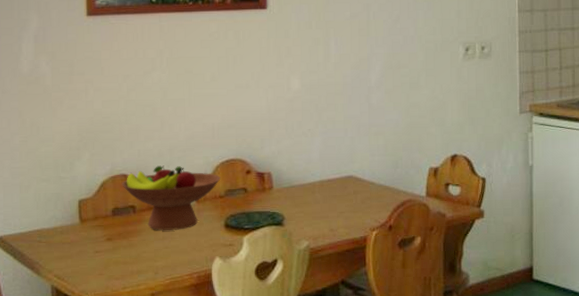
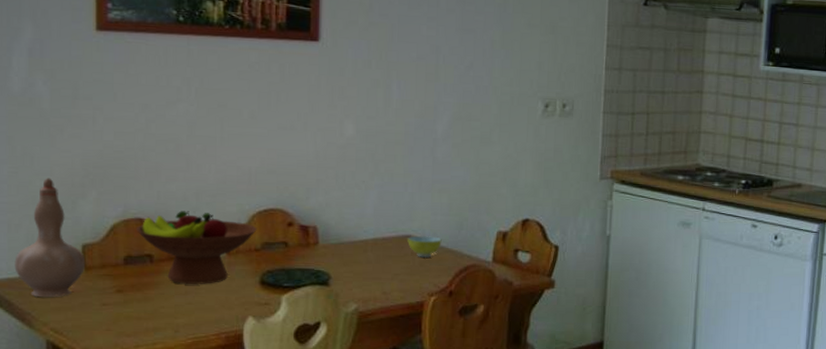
vase: none [25,144,82,248] -> present [14,178,86,298]
bowl: none [350,175,380,196] -> present [407,235,442,258]

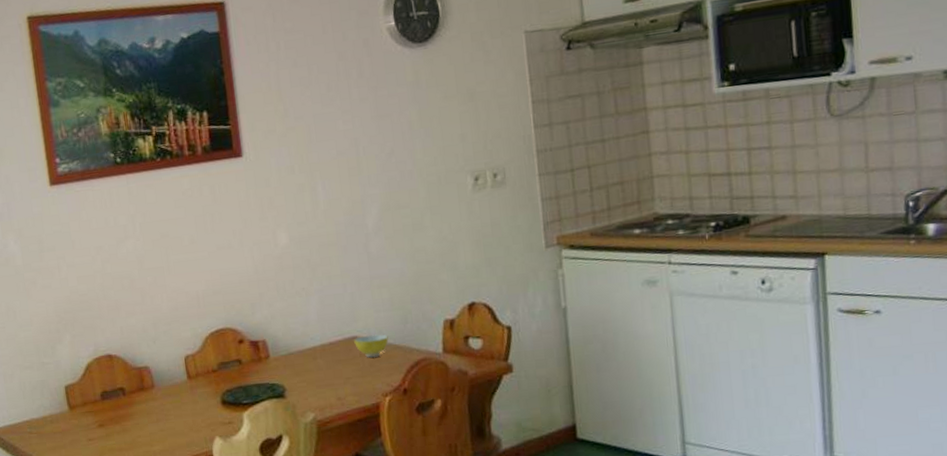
vase: present [14,178,86,298] -> none [13,328,70,439]
fruit bowl: present [135,211,257,284] -> none [106,341,212,412]

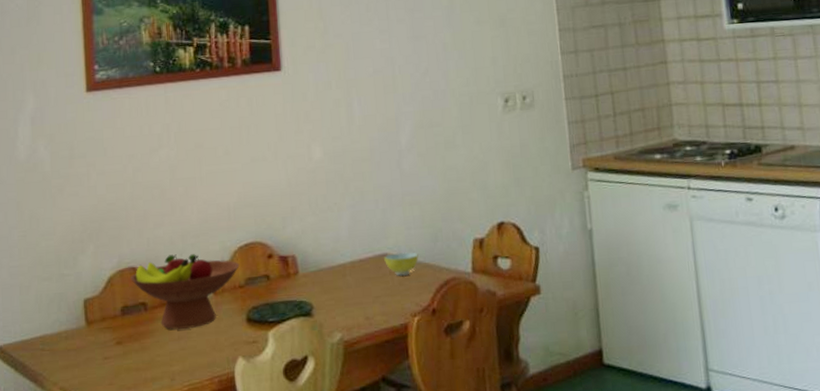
fruit bowl: none [106,341,212,412] -> present [130,254,240,329]

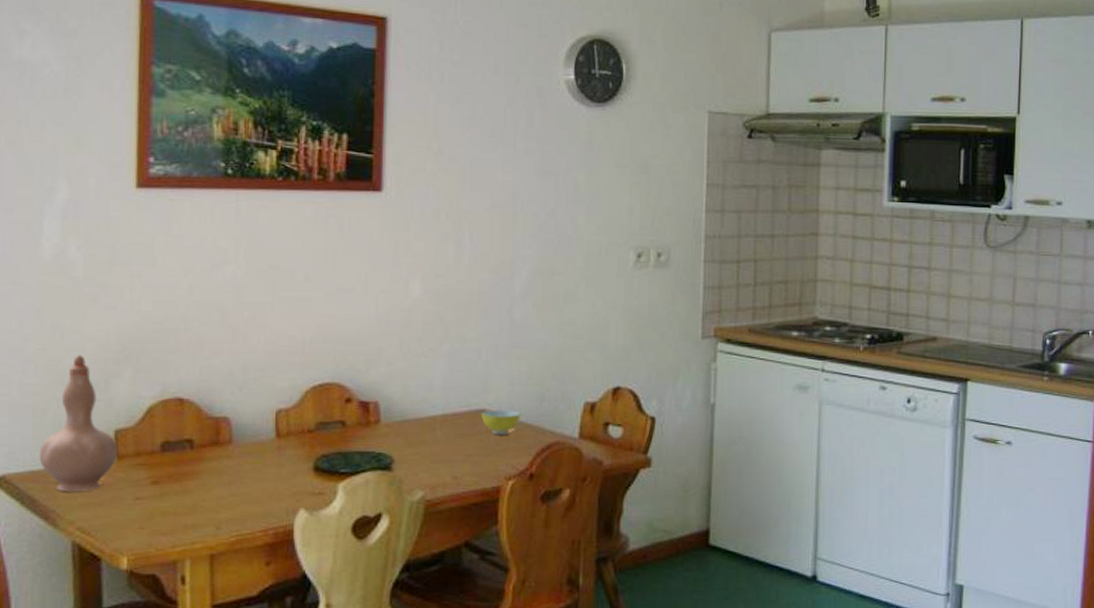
vase: none [26,237,88,357] -> present [39,355,118,492]
fruit bowl: present [130,254,240,329] -> none [174,388,311,472]

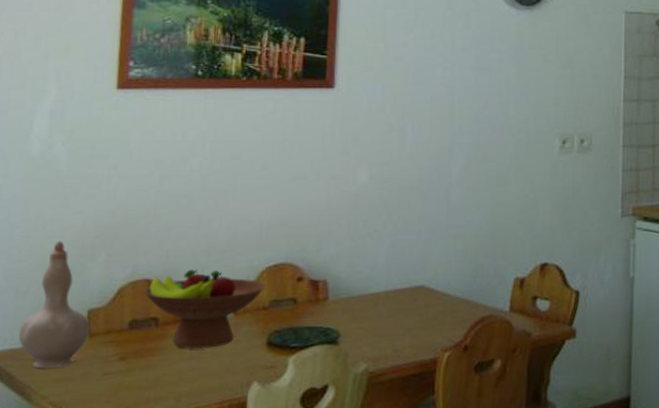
fruit bowl: none [174,388,311,472] -> present [142,269,266,348]
bowl: present [481,410,521,435] -> none [421,286,456,309]

